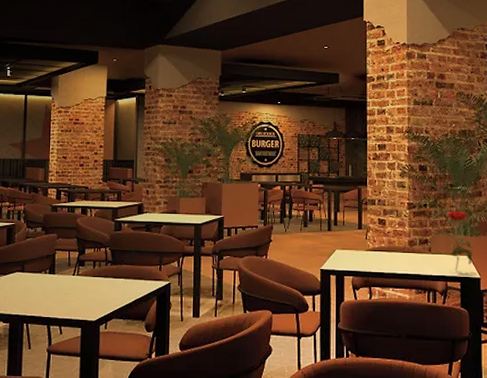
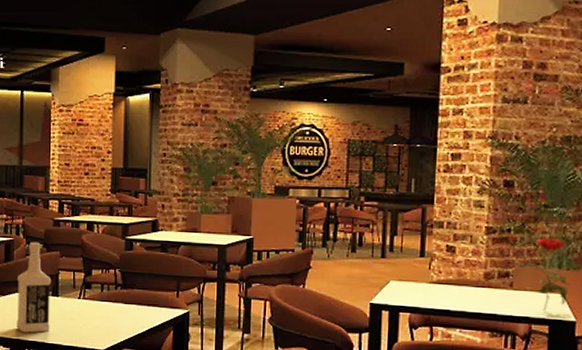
vodka: none [16,226,49,309] -> present [16,242,52,333]

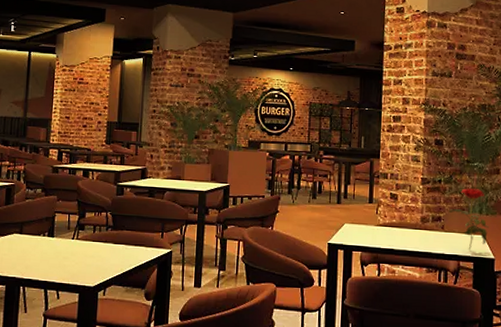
vodka: present [16,242,52,333] -> none [13,186,48,271]

